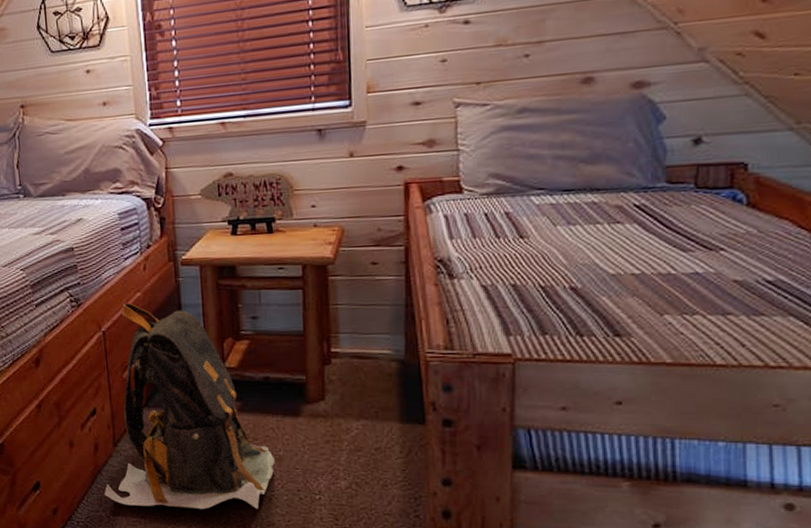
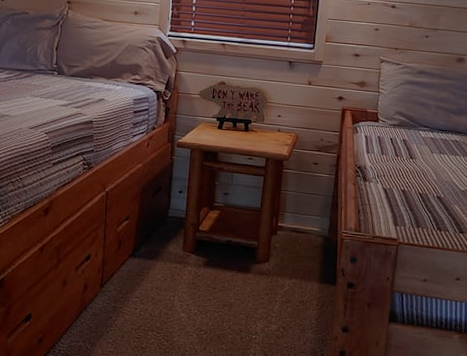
backpack: present [103,303,275,510] -> none [86,171,226,345]

